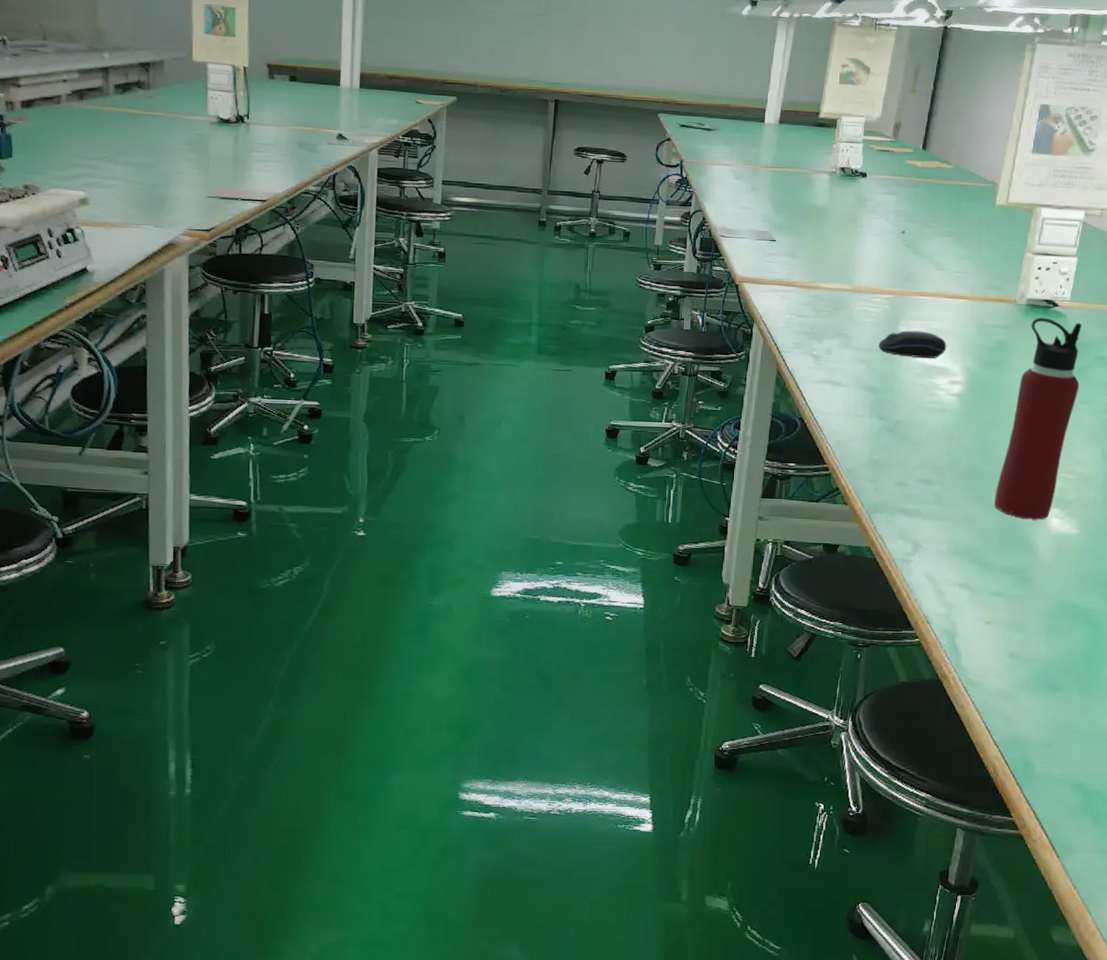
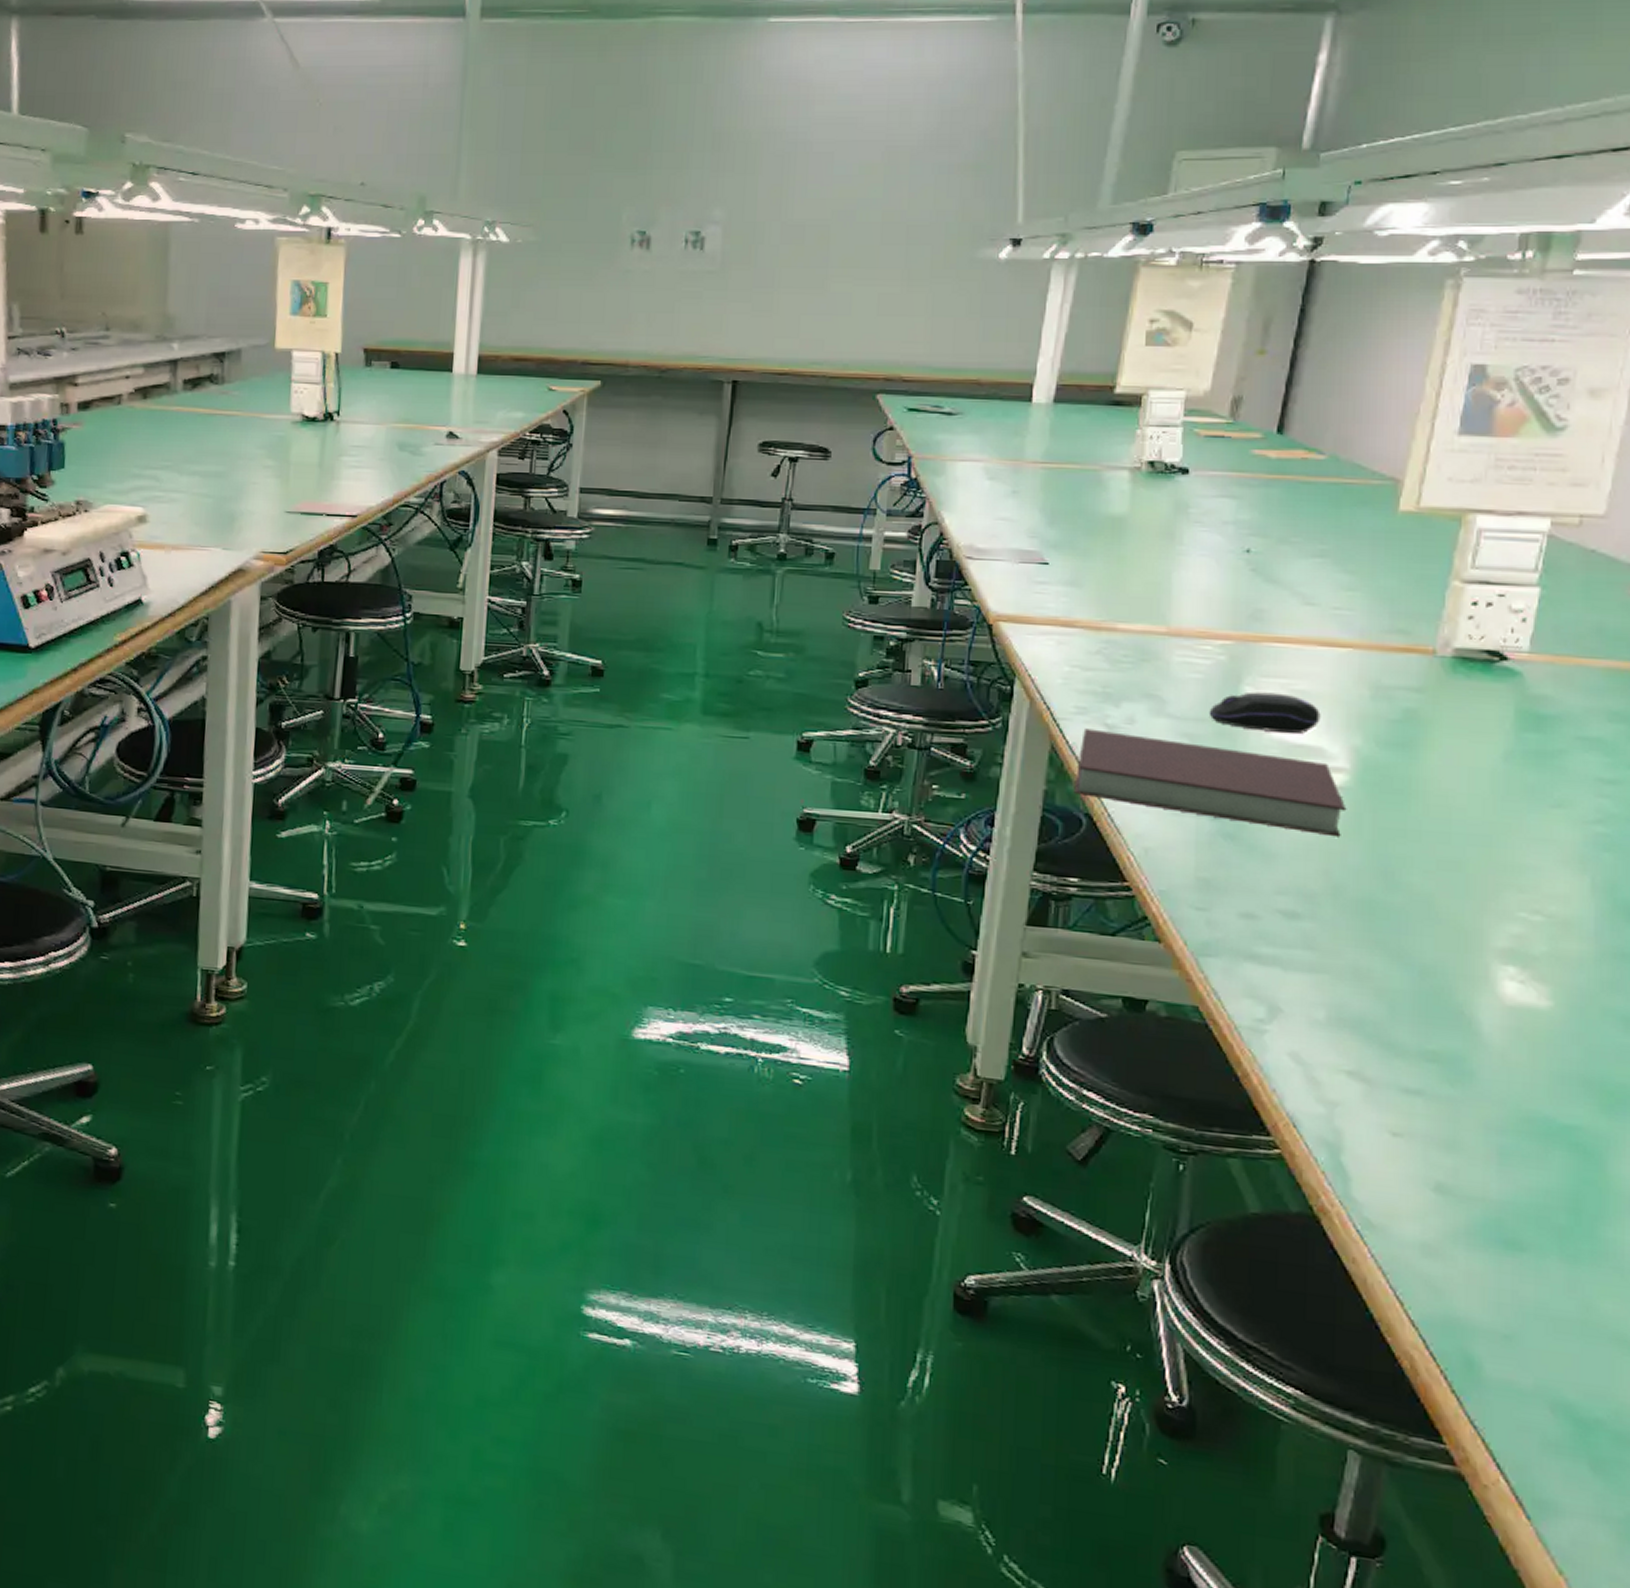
notebook: none [792,358,962,428] -> present [1074,728,1347,837]
water bottle: present [994,317,1083,520] -> none [1404,676,1552,983]

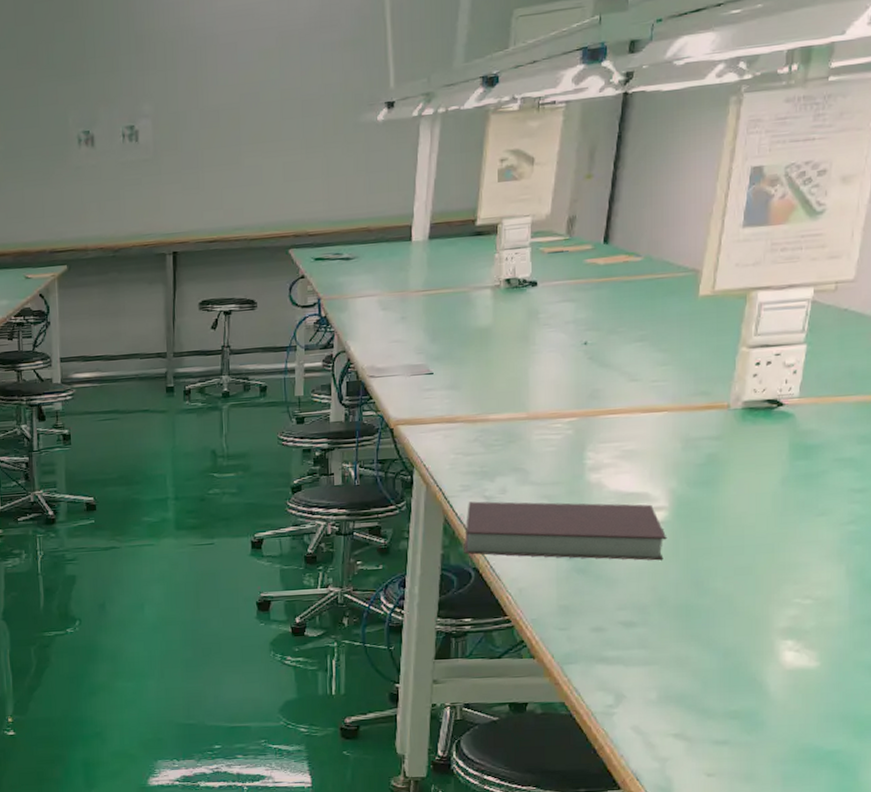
computer mouse: present [1209,692,1321,734] -> none [561,454,645,486]

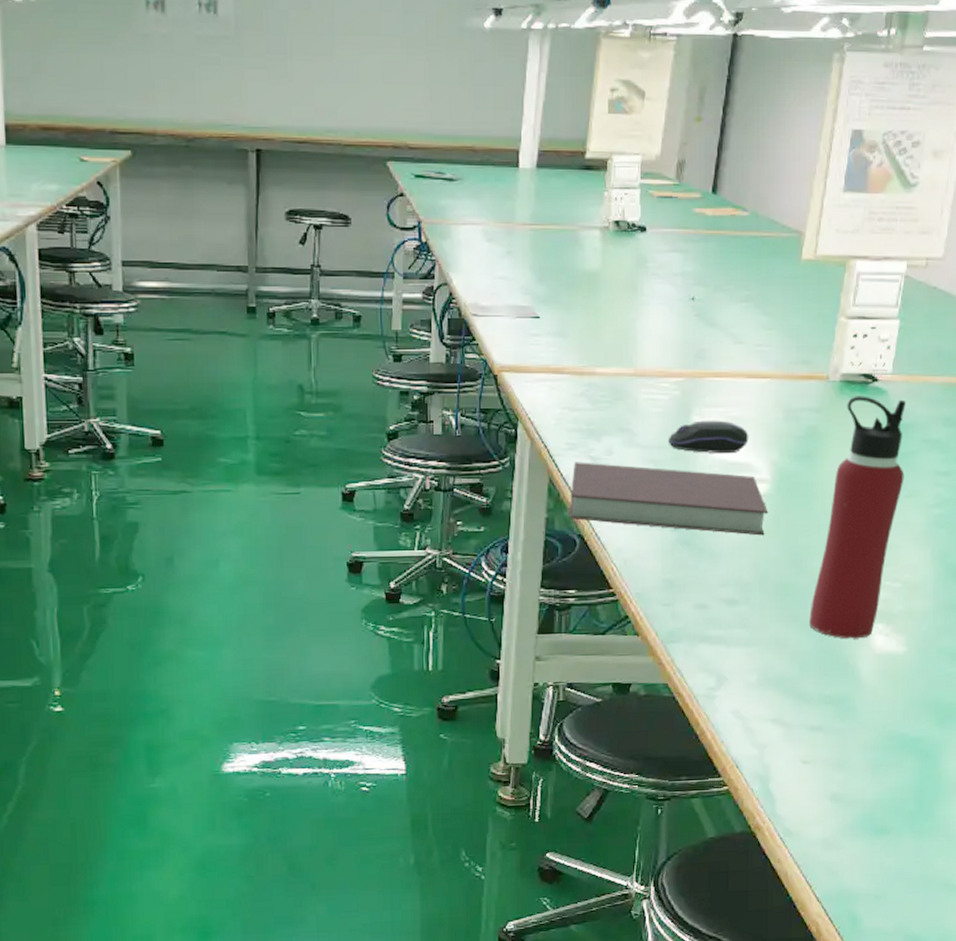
computer mouse: none [561,454,645,486] -> present [668,420,749,454]
water bottle: none [712,420,816,656] -> present [809,396,907,639]

